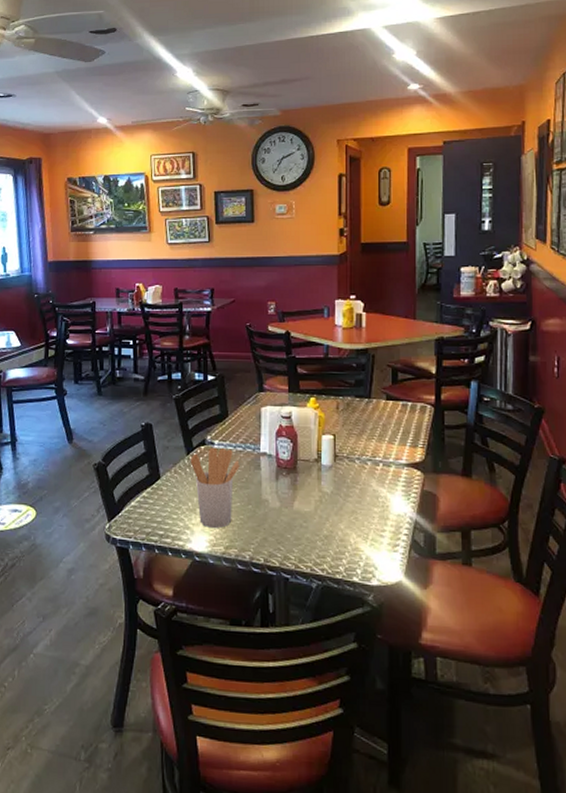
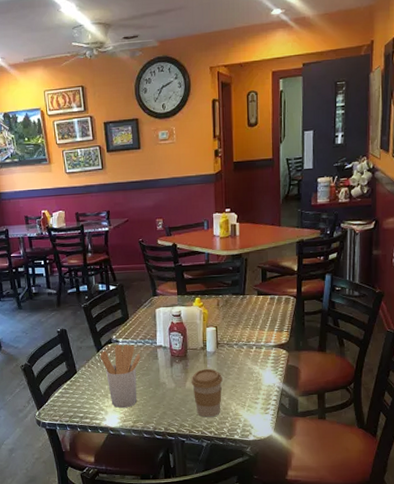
coffee cup: none [300,487,340,550] -> present [191,369,223,418]

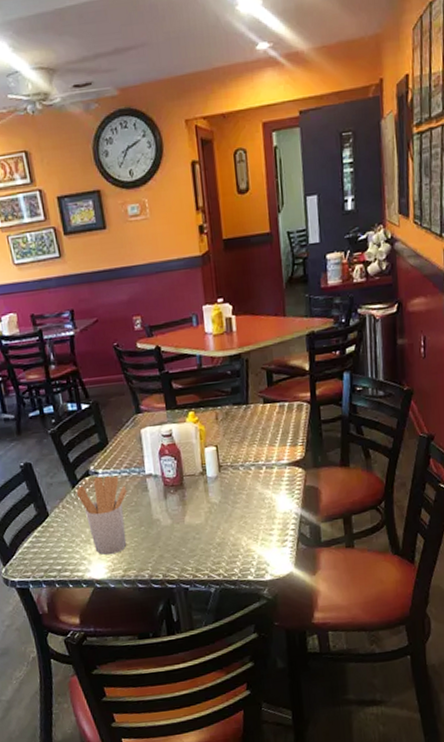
coffee cup: present [191,369,223,418] -> none [190,497,230,558]

